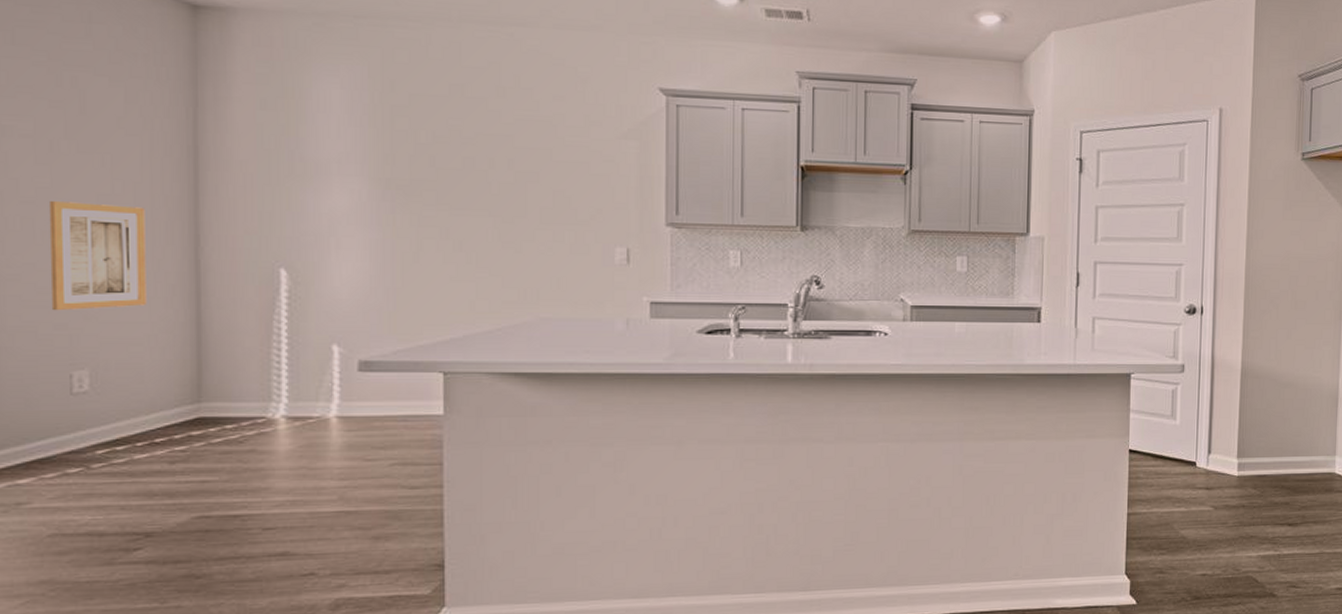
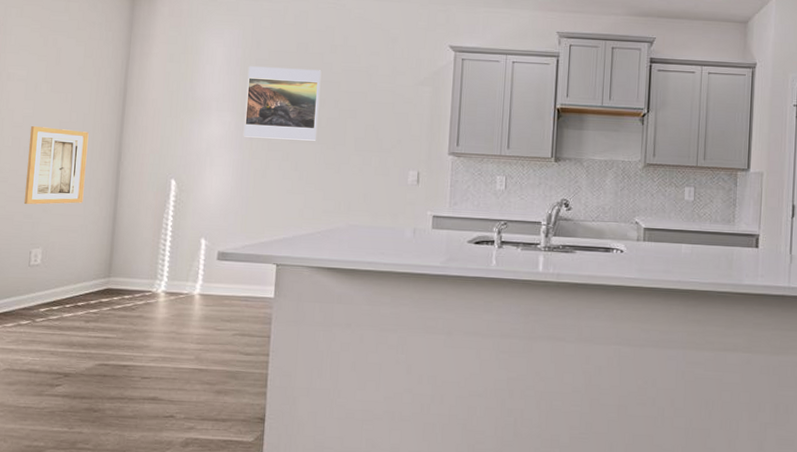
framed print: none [382,115,487,213] -> present [244,66,322,141]

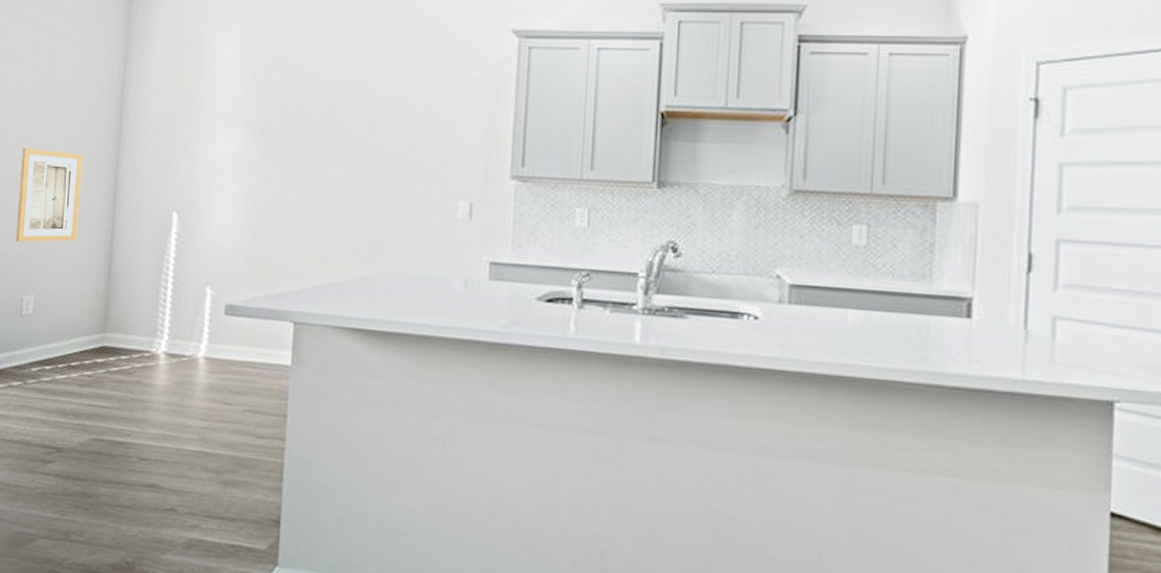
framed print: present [244,66,322,141] -> none [256,67,349,162]

